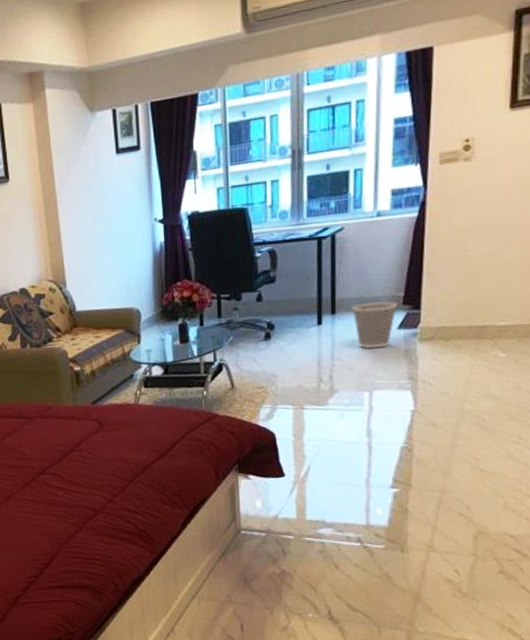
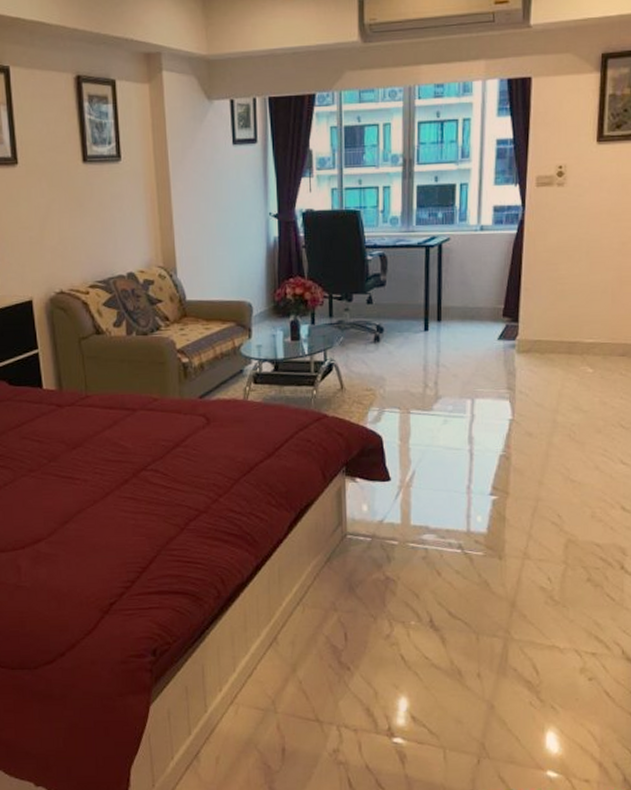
wastebasket: present [352,301,398,349] -> none [456,312,499,358]

